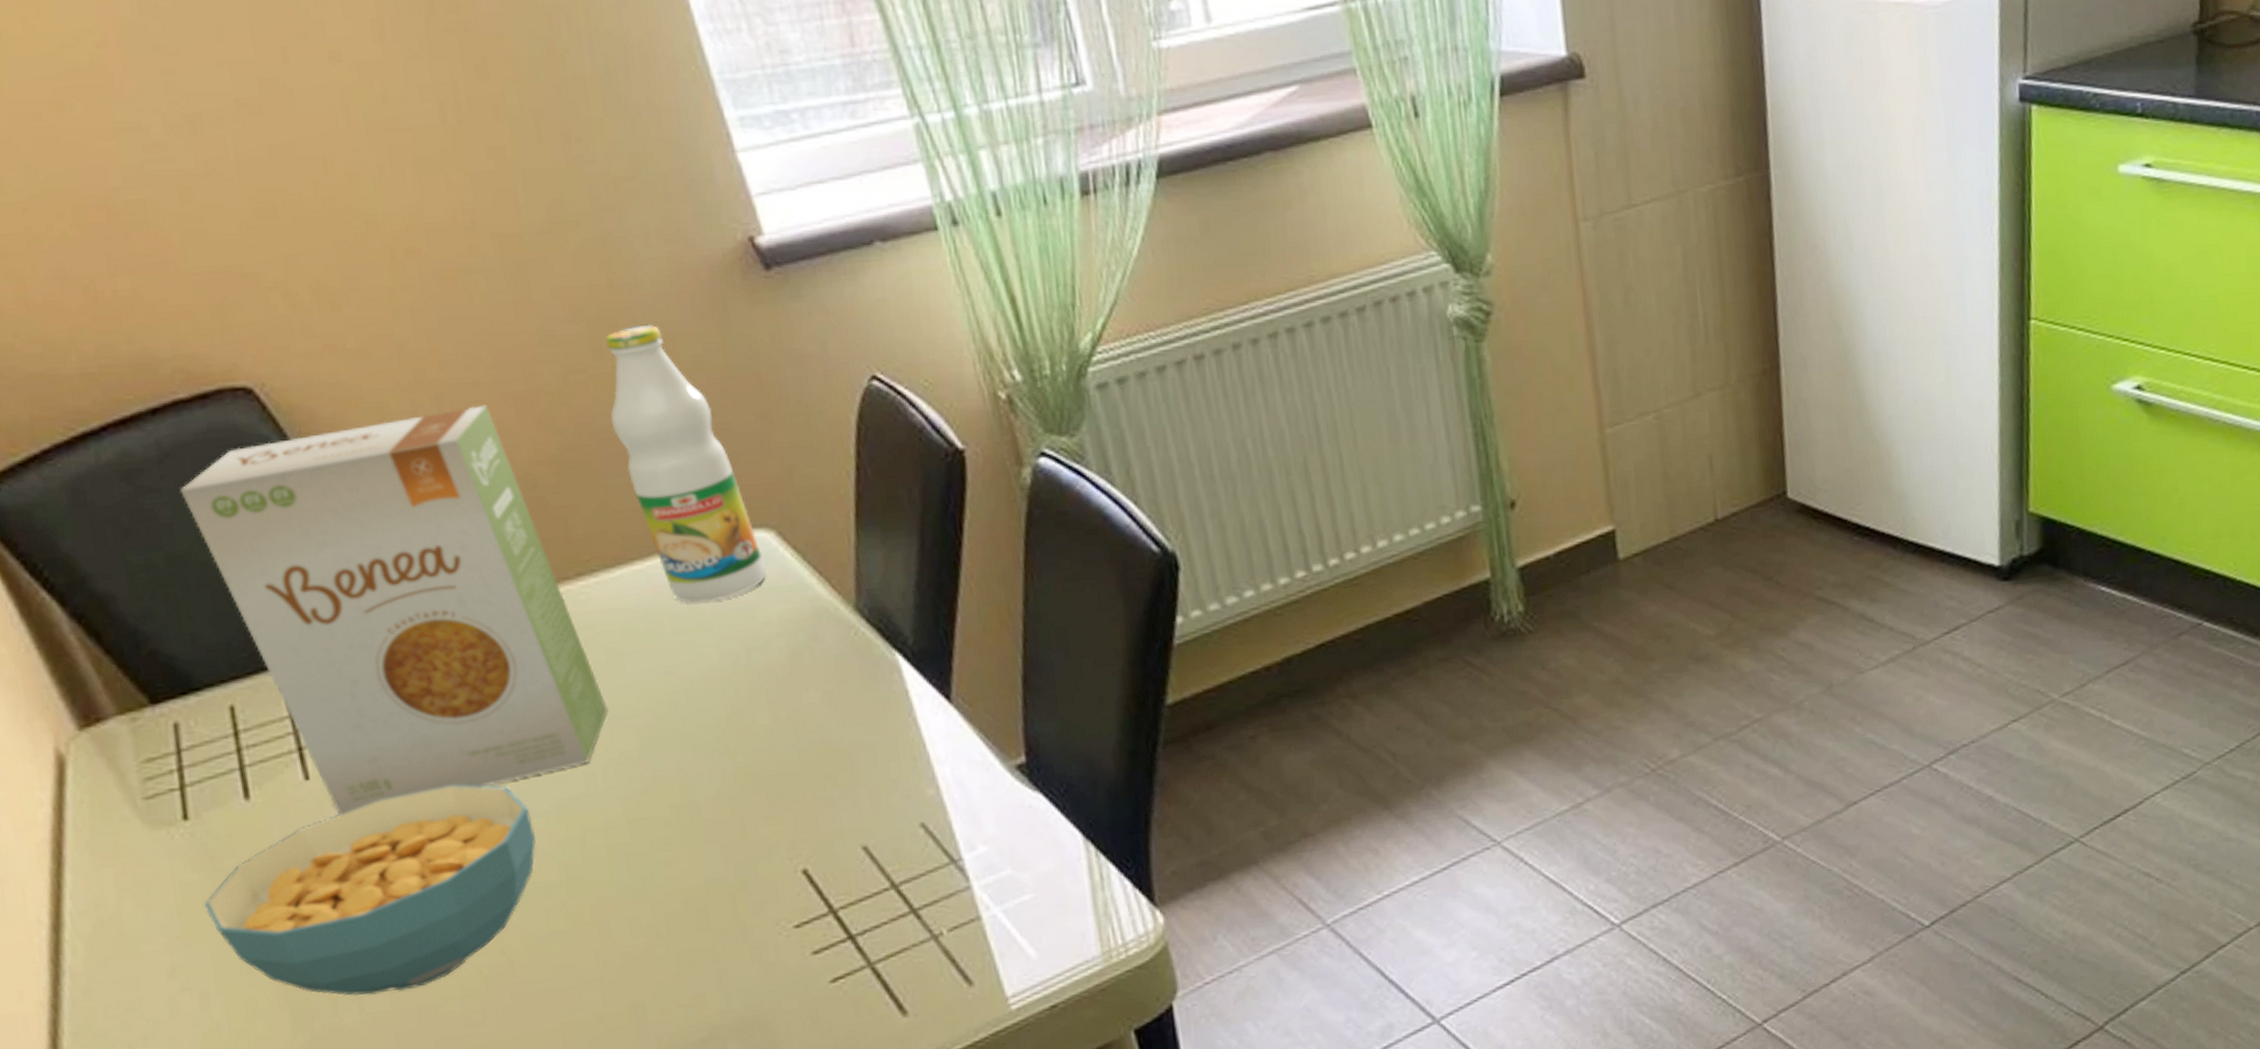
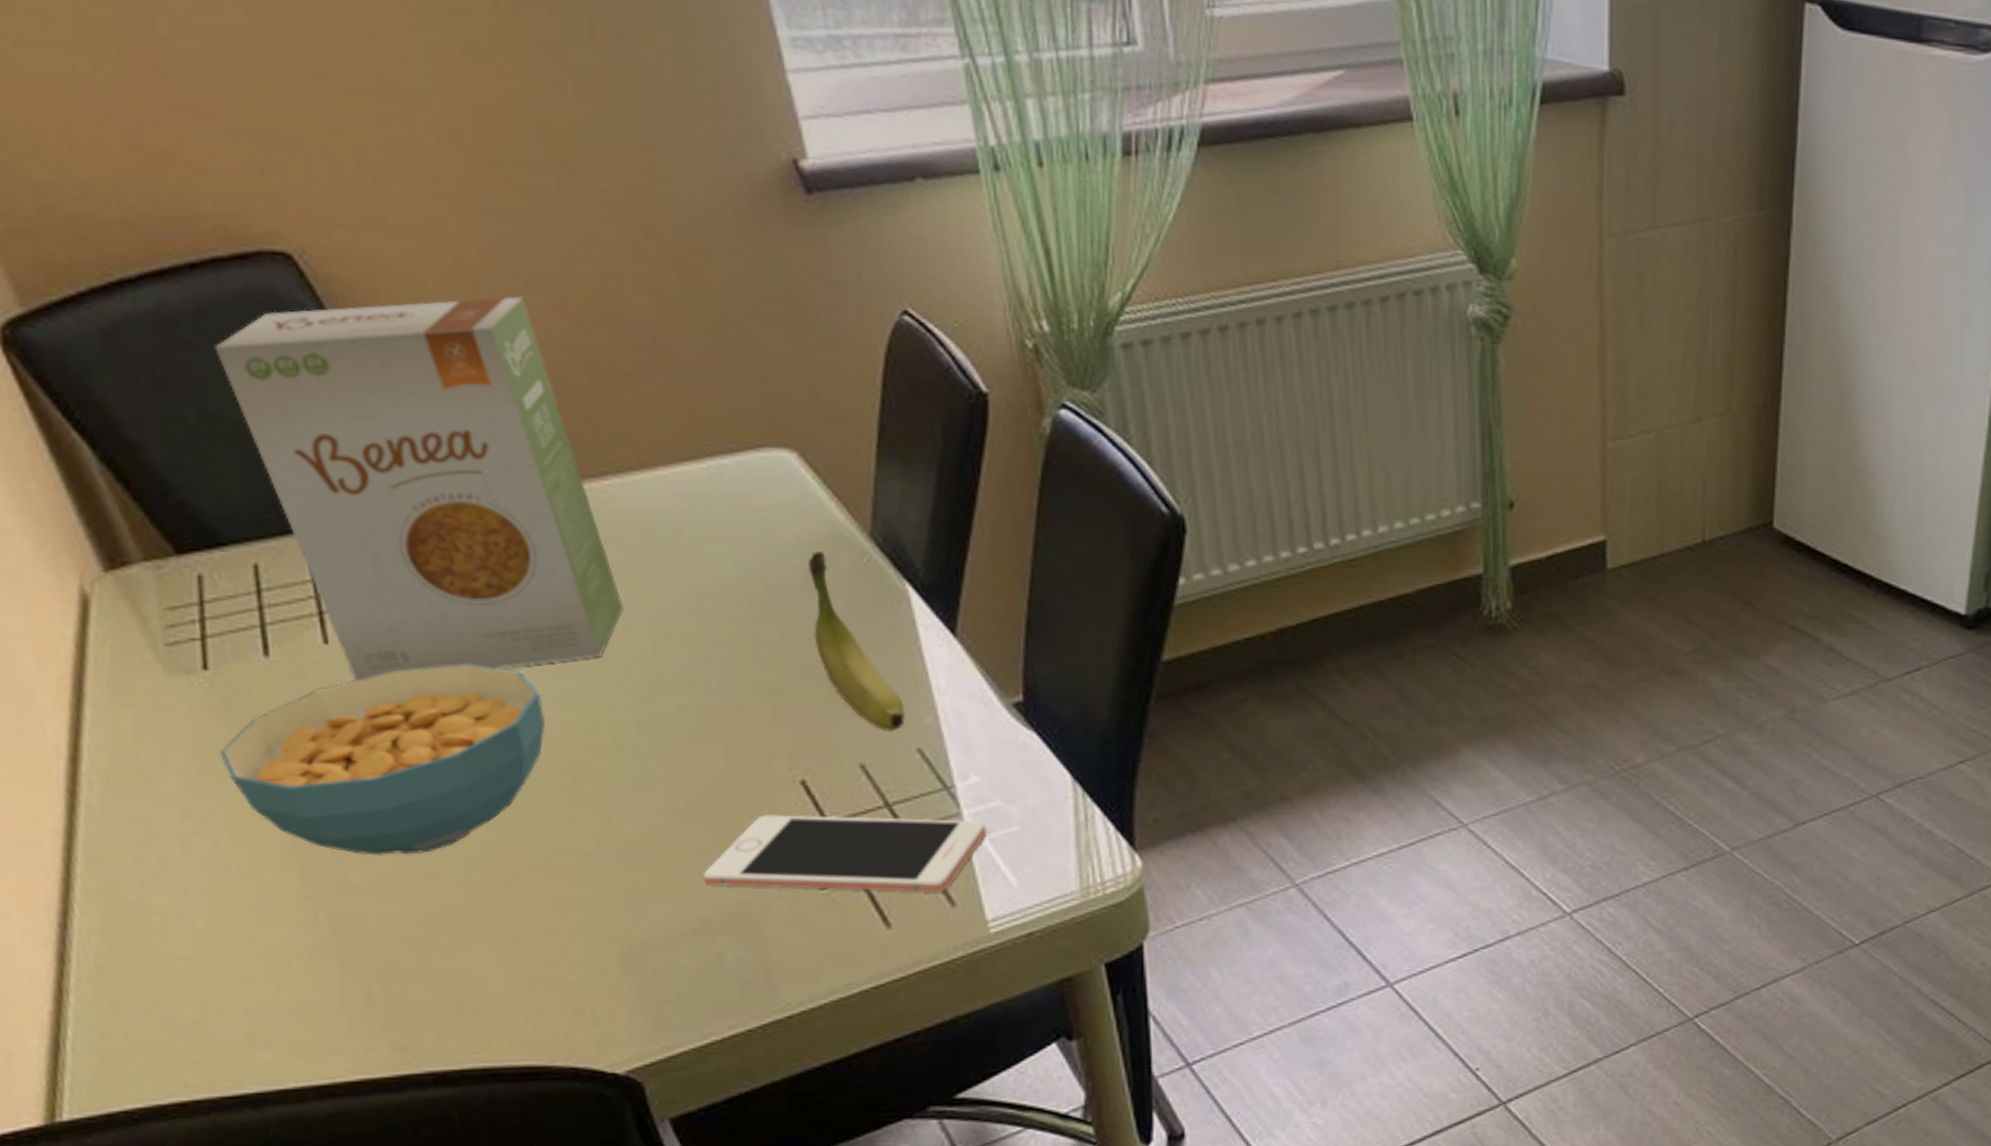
bottle: present [605,324,767,604] -> none [644,234,787,514]
cell phone: none [707,891,1000,992] -> present [702,814,988,893]
banana: none [792,629,905,810] -> present [807,550,905,732]

